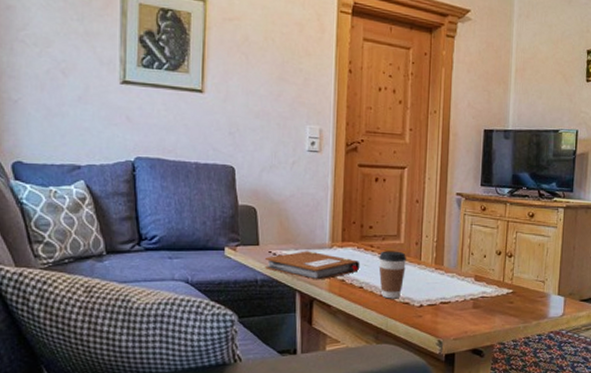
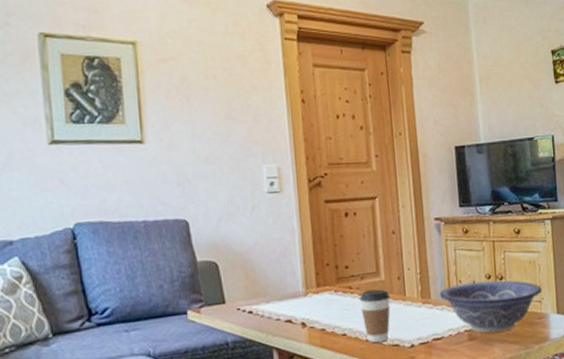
notebook: present [264,251,360,280] -> none [233,302,341,334]
decorative bowl: none [451,256,547,304] -> present [439,280,542,334]

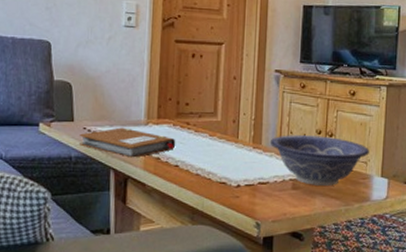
notebook: none [233,302,341,334] -> present [79,127,176,158]
coffee cup: present [359,289,391,343] -> none [195,128,224,178]

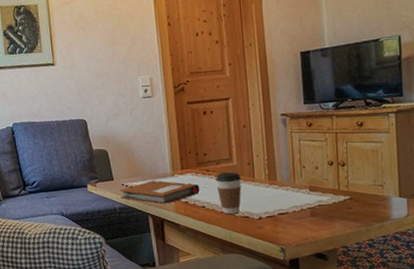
coffee cup: none [195,128,224,178] -> present [216,172,242,215]
decorative bowl: present [269,135,369,186] -> none [284,166,384,211]

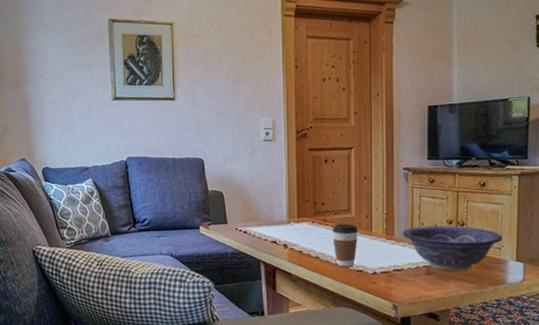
notebook: present [119,180,200,204] -> none [232,227,316,252]
decorative bowl: none [284,166,384,211] -> present [402,225,503,271]

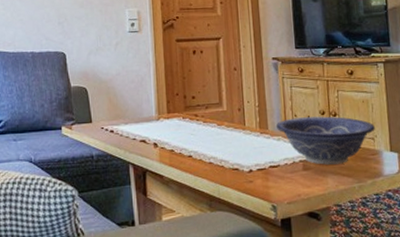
coffee cup: present [332,224,359,267] -> none [204,118,232,166]

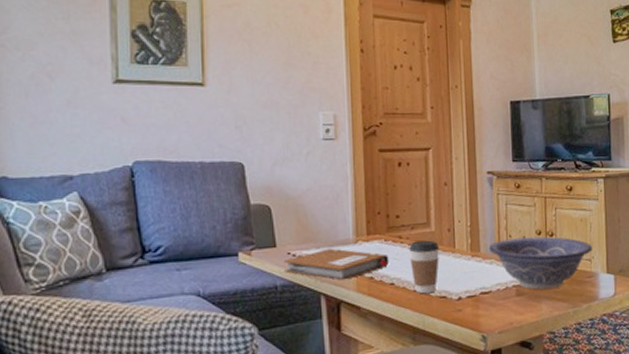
notebook: none [97,124,187,152] -> present [283,248,390,281]
coffee cup: none [204,118,232,166] -> present [409,240,440,294]

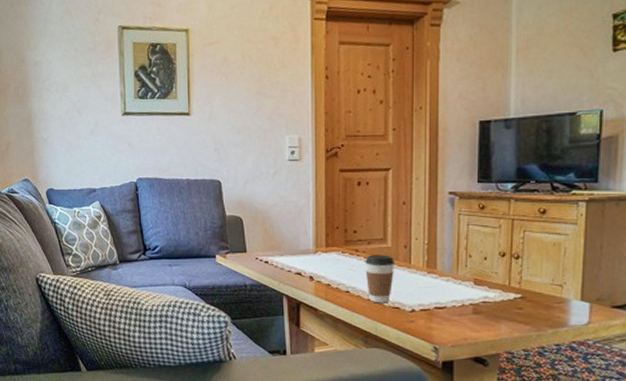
notebook: present [283,248,390,281] -> none [252,256,346,285]
decorative bowl: present [488,236,592,290] -> none [445,258,565,310]

